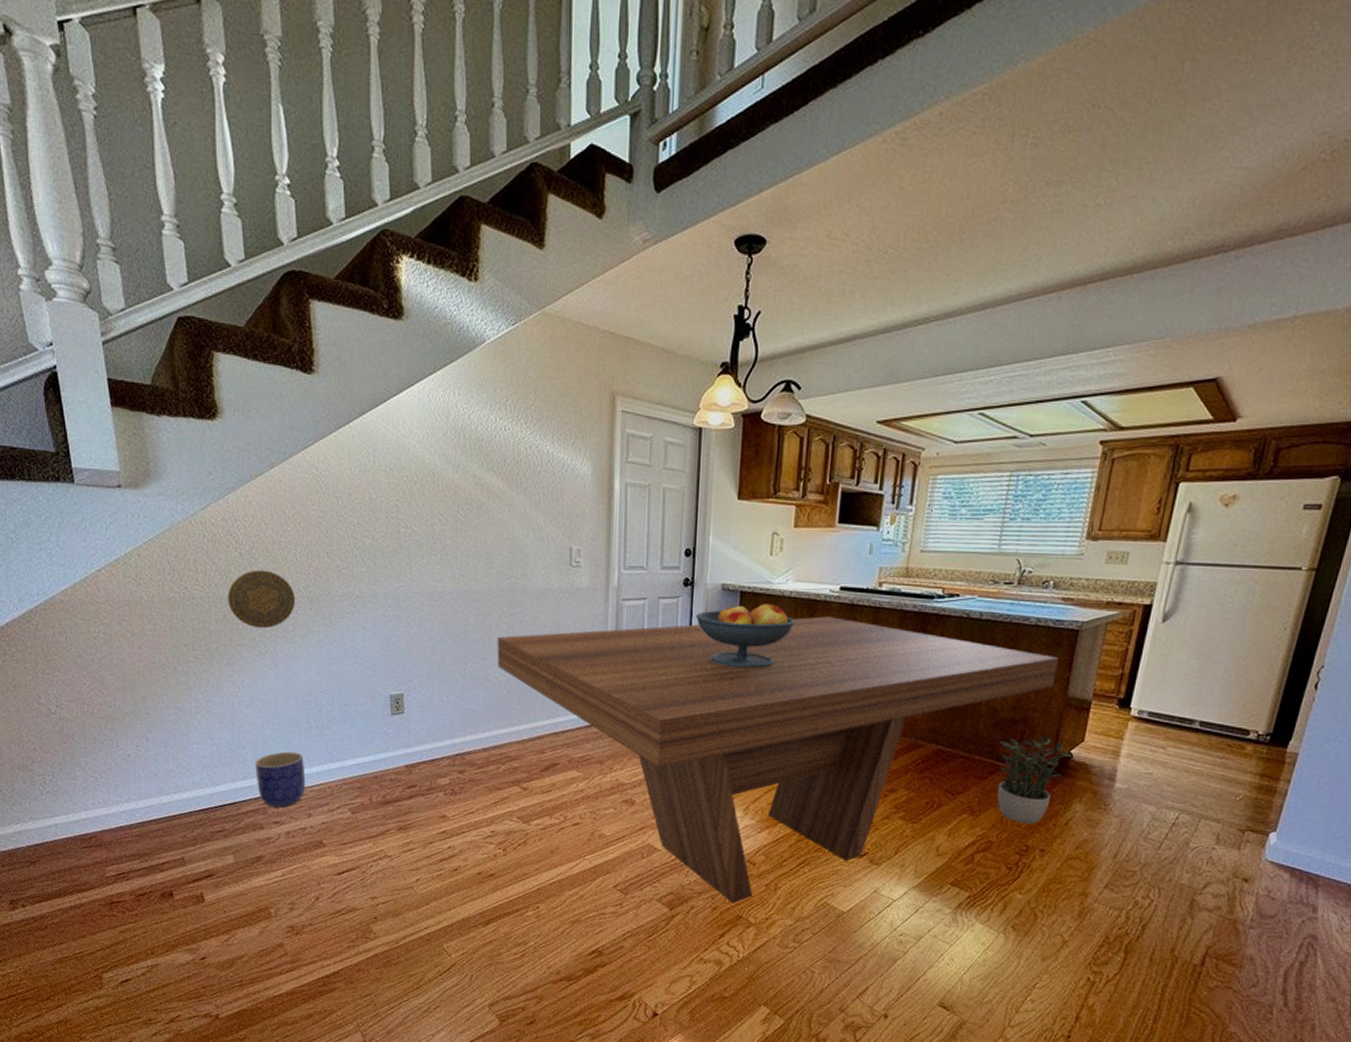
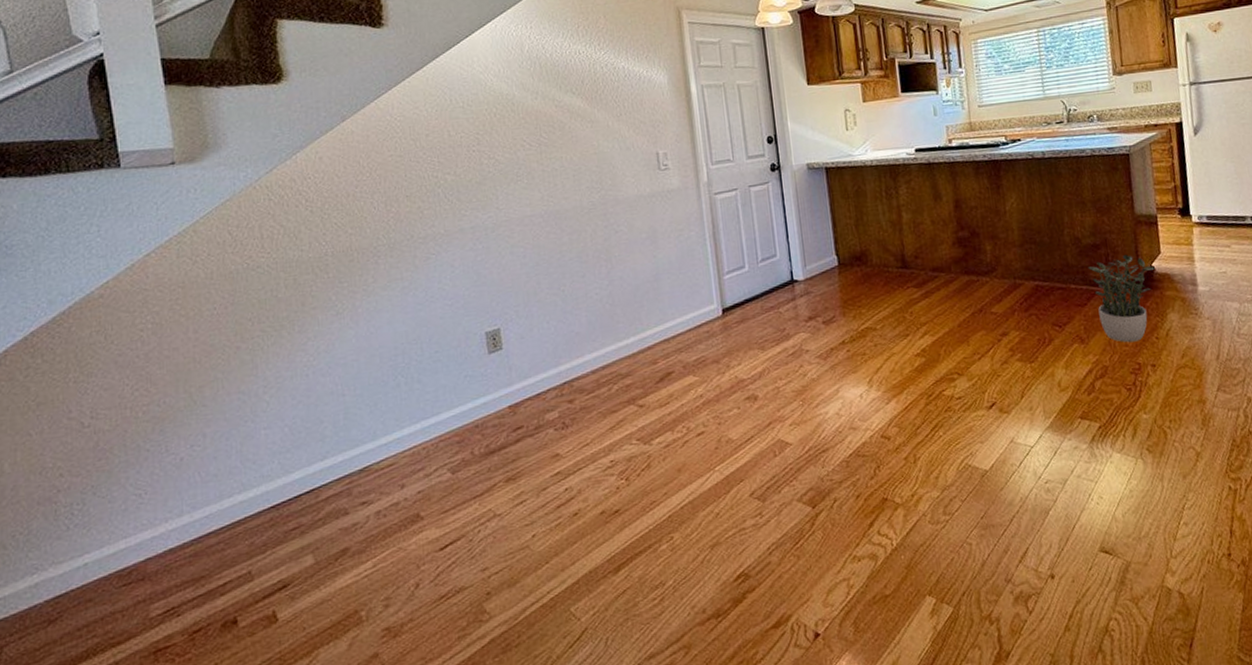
decorative plate: present [227,569,296,629] -> none [298,224,375,287]
planter: present [255,751,306,808] -> none [336,415,397,486]
dining table: present [497,616,1059,904] -> none [594,177,1122,487]
fruit bowl: present [695,603,796,669] -> none [787,174,881,241]

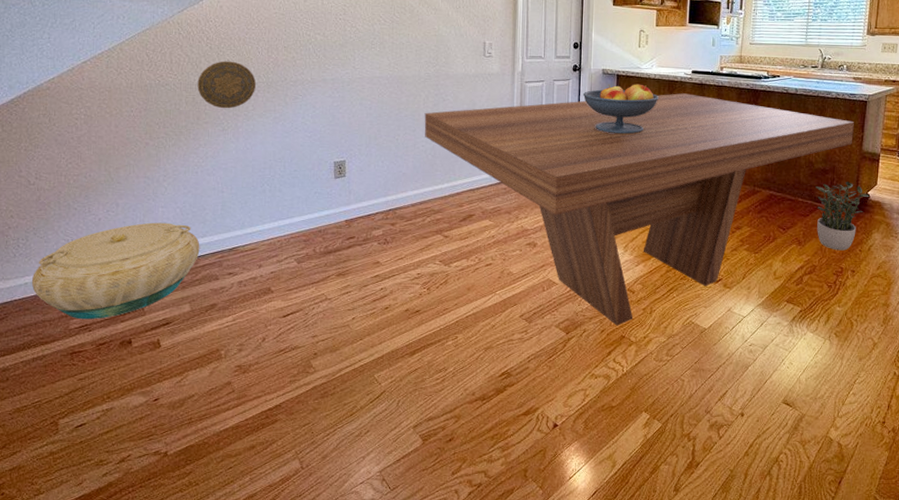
basket: none [93,447,320,602] -> present [31,222,200,320]
decorative plate: none [298,224,375,287] -> present [197,61,257,109]
dining table: none [594,177,1122,487] -> present [424,93,854,326]
fruit bowl: none [787,174,881,241] -> present [582,84,660,135]

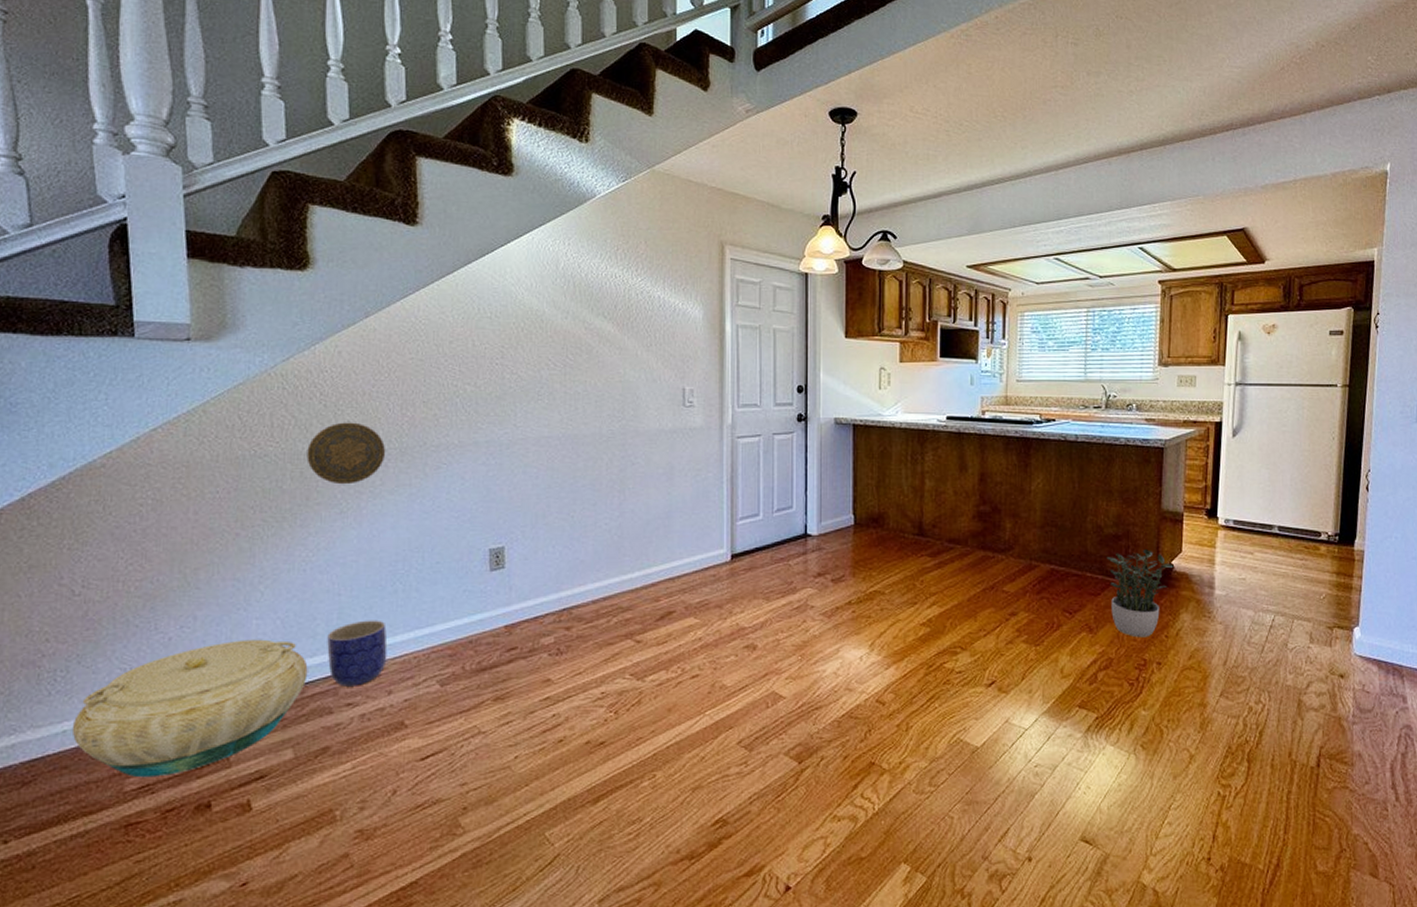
planter: none [214,211,258,260] -> present [327,620,388,687]
dining table: present [424,93,854,326] -> none [607,445,1150,750]
fruit bowl: present [582,84,660,135] -> none [810,435,908,500]

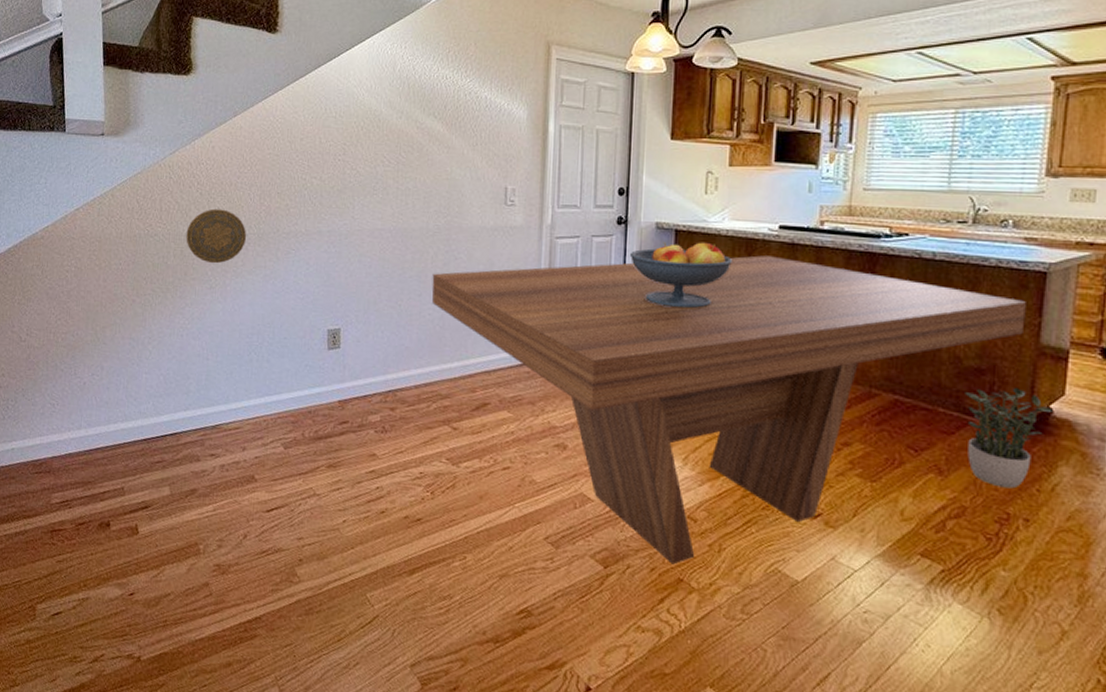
basket: present [71,639,308,778] -> none [17,390,183,495]
planter: present [327,620,388,687] -> none [197,383,243,440]
dining table: none [607,445,1150,750] -> present [431,255,1026,565]
fruit bowl: none [810,435,908,500] -> present [629,242,733,309]

